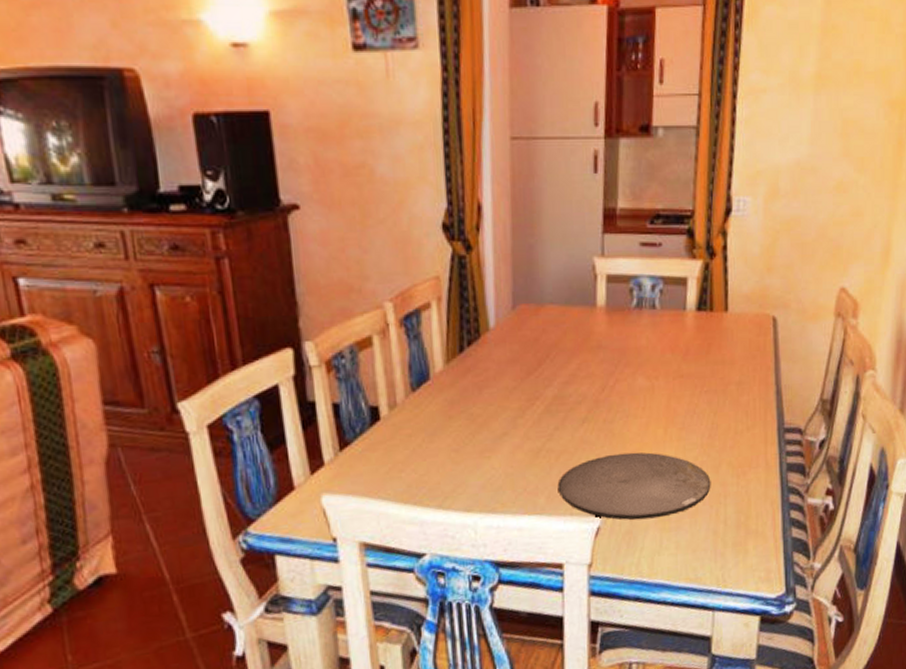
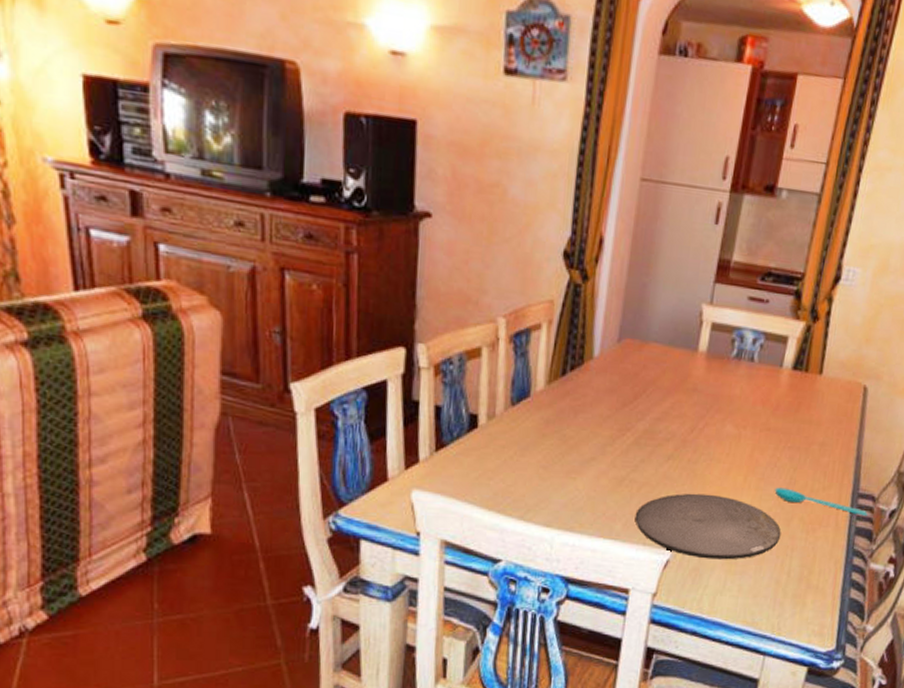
spoon: none [698,434,797,451] -> present [774,487,867,516]

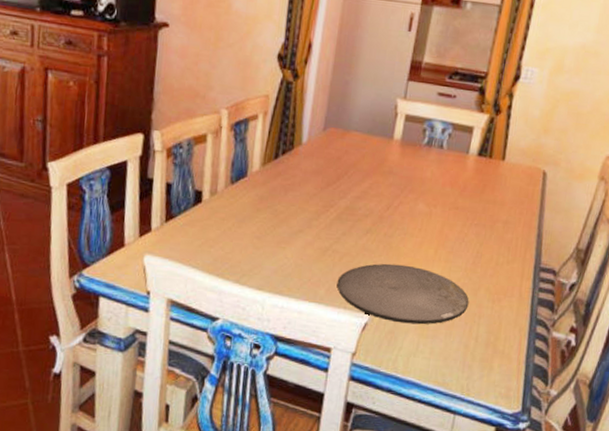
spoon: present [774,487,867,516] -> none [463,260,549,288]

